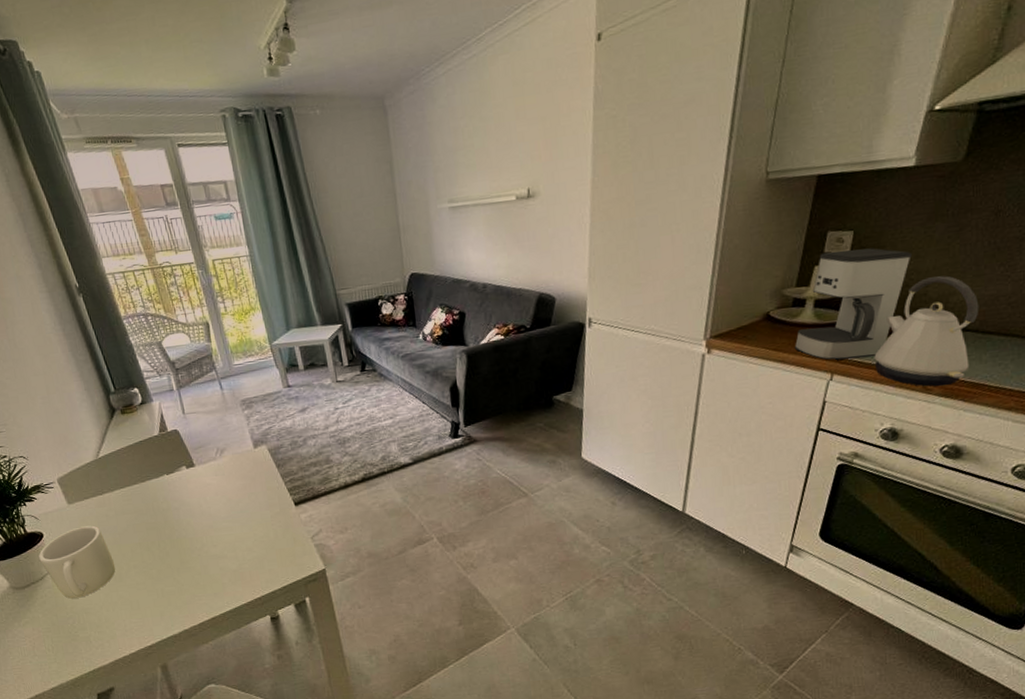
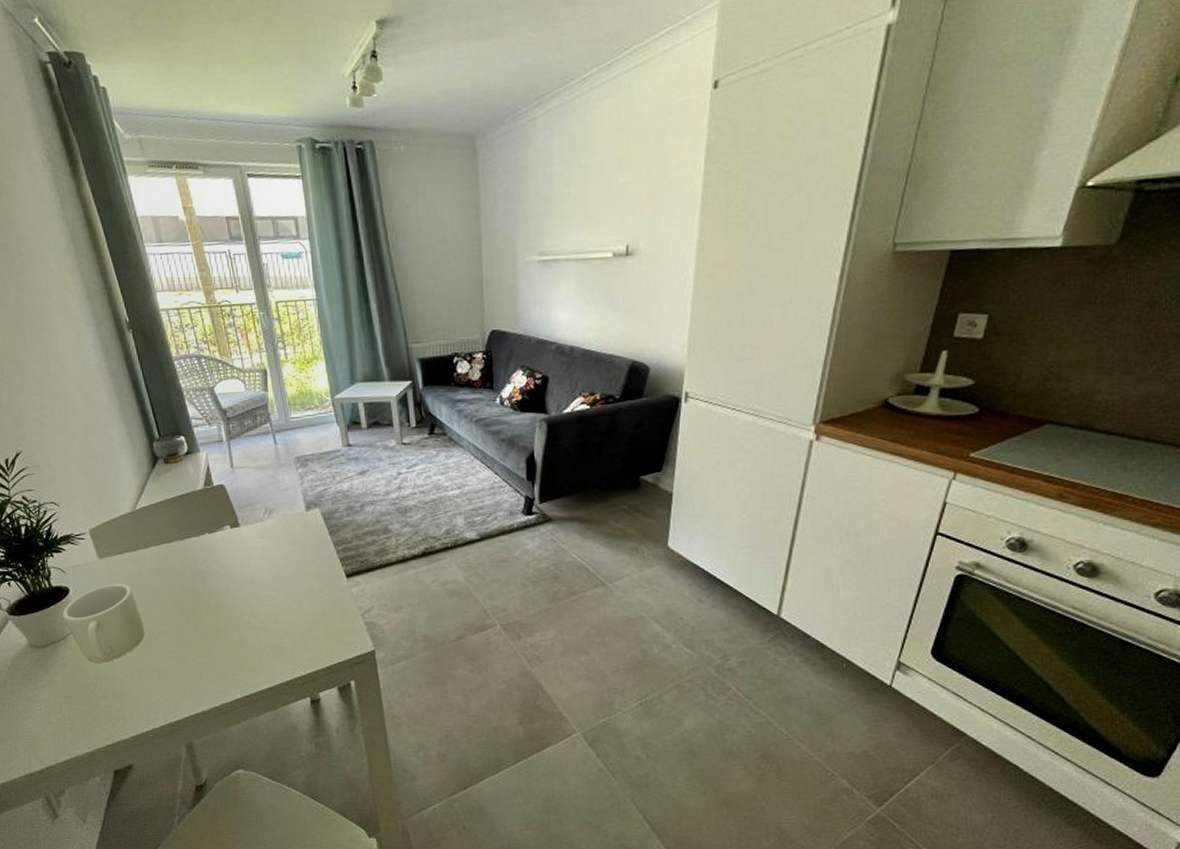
coffee maker: present [794,248,912,361] -> none [914,335,1052,458]
kettle: present [874,275,979,387] -> none [1004,371,1127,495]

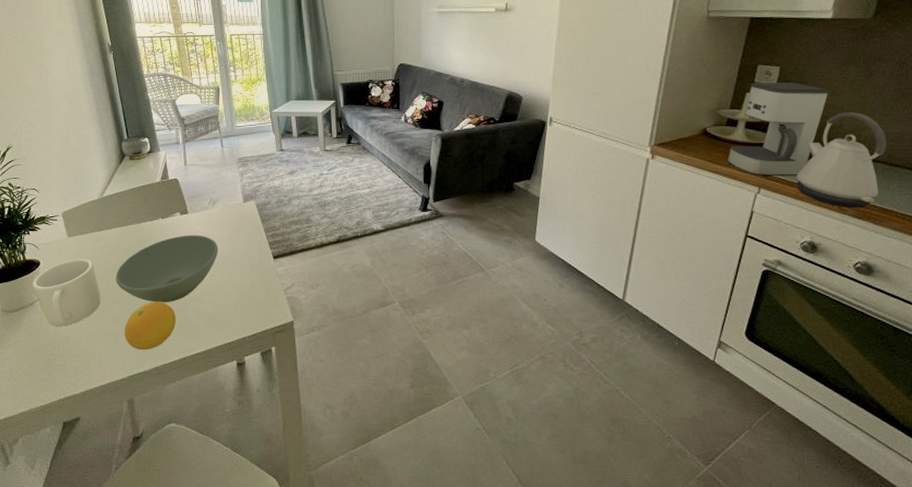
bowl: none [159,551,280,633] -> present [115,235,219,303]
fruit: none [175,632,235,687] -> present [124,302,176,350]
coffee maker: none [914,335,1052,458] -> present [727,82,829,177]
kettle: none [1004,371,1127,495] -> present [796,112,887,209]

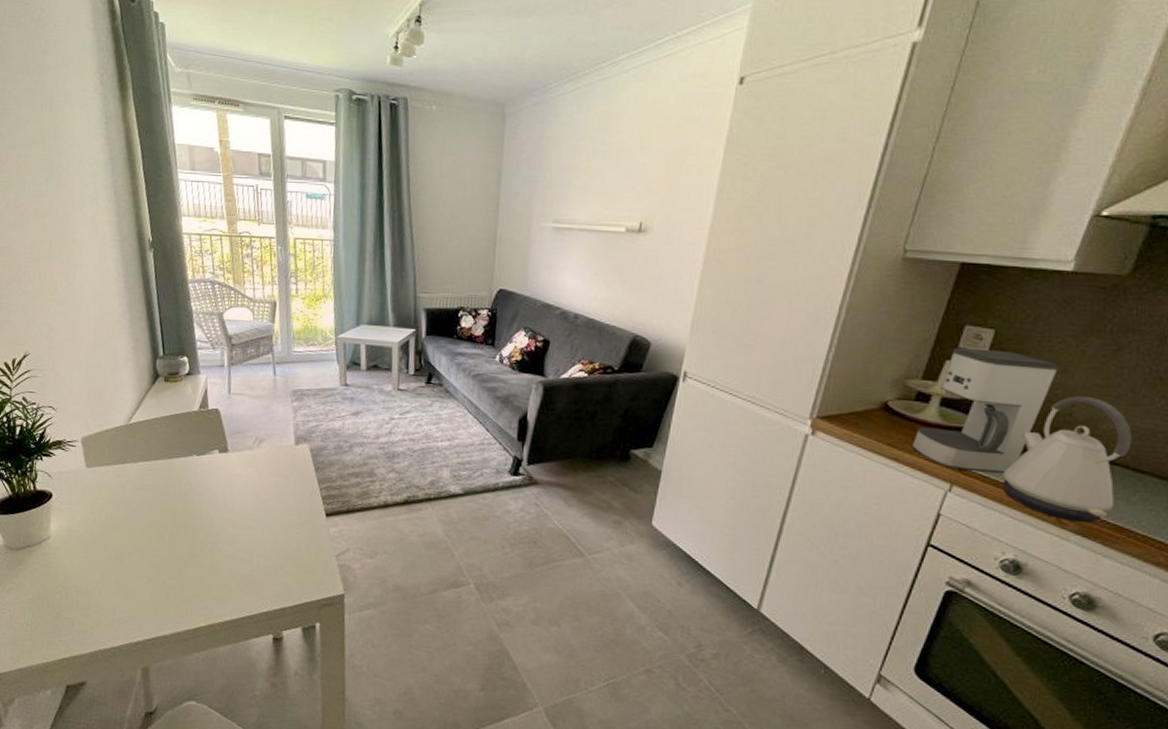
mug: present [32,259,101,326] -> none [42,494,120,573]
bowl: present [115,235,219,303] -> none [138,478,262,557]
fruit: present [124,302,176,350] -> none [143,554,205,611]

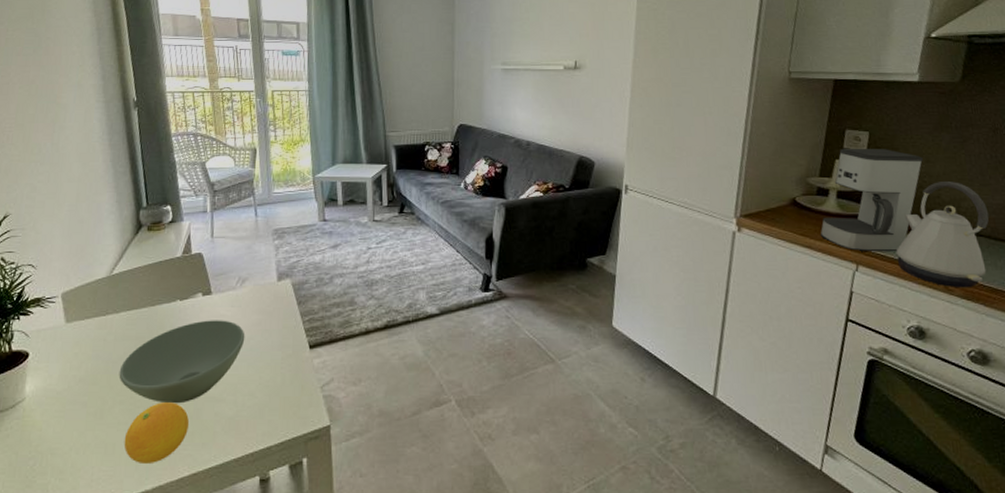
bowl: none [138,478,262,557] -> present [119,320,245,404]
fruit: none [143,554,205,611] -> present [124,402,189,463]

